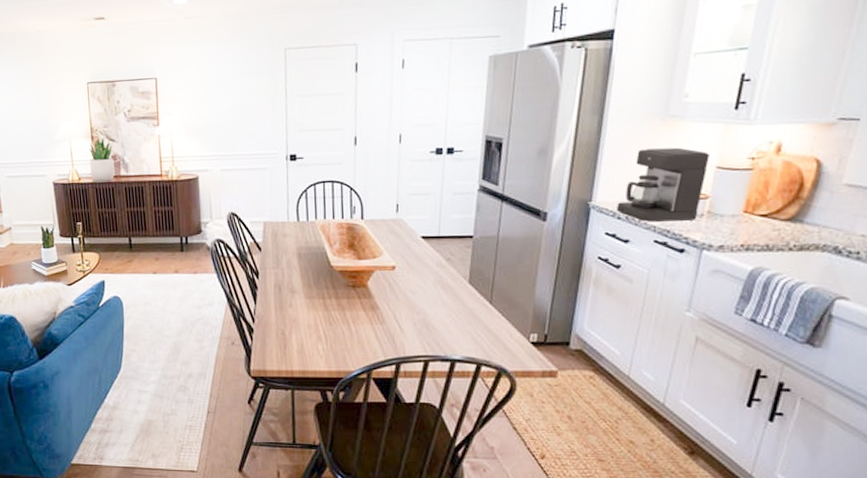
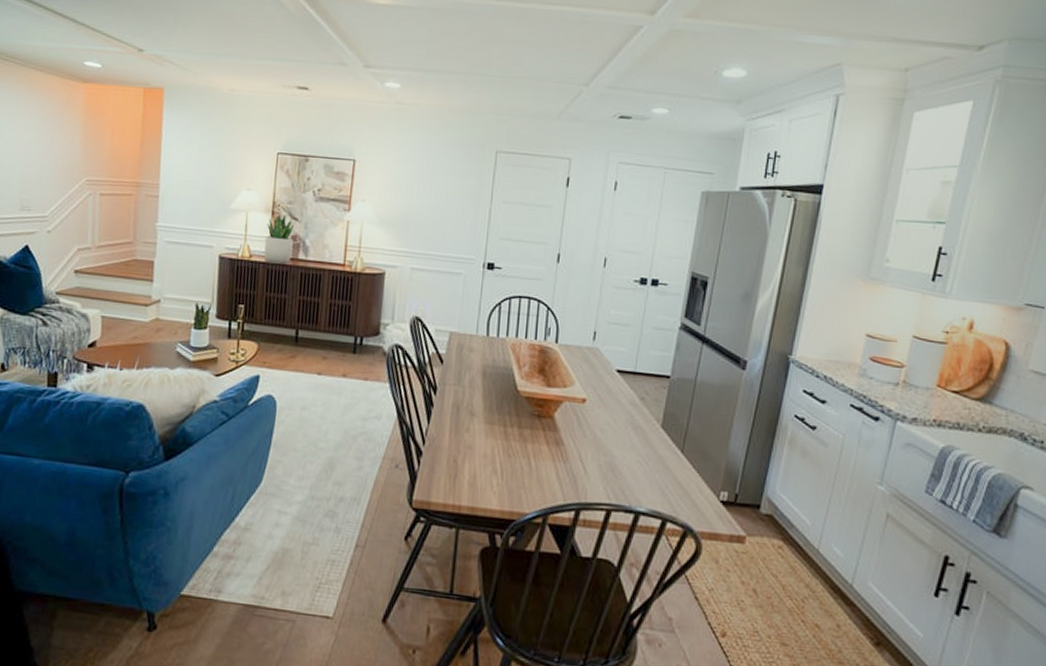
coffee maker: present [616,147,709,222] -> none [815,308,907,388]

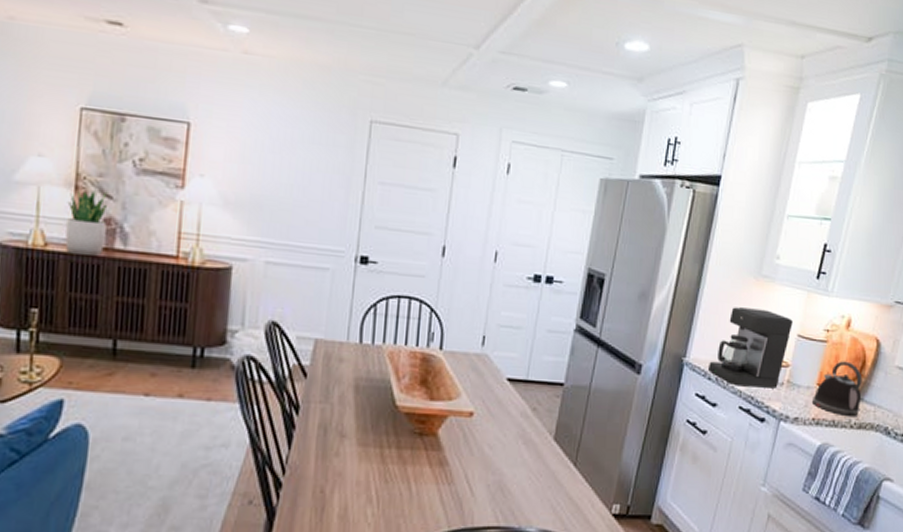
coffee maker: none [815,308,907,388] -> present [707,307,793,389]
kettle: none [933,363,990,421] -> present [813,361,863,417]

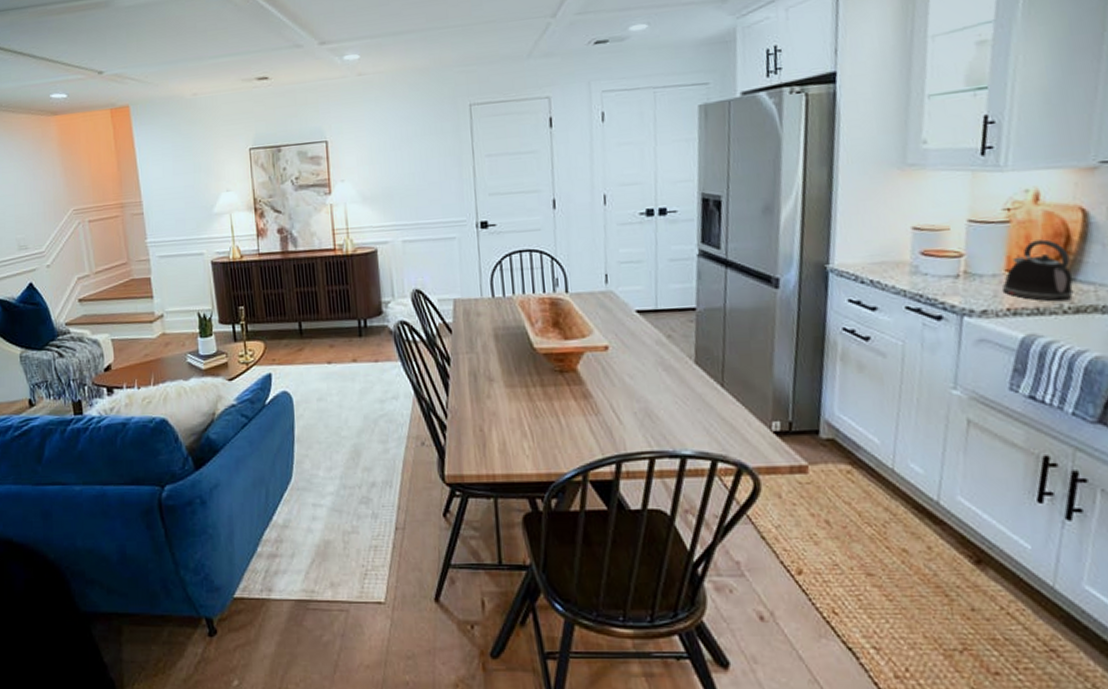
planter: present [65,188,108,256] -> none [252,207,282,261]
coffee maker: present [707,307,793,389] -> none [858,199,959,286]

